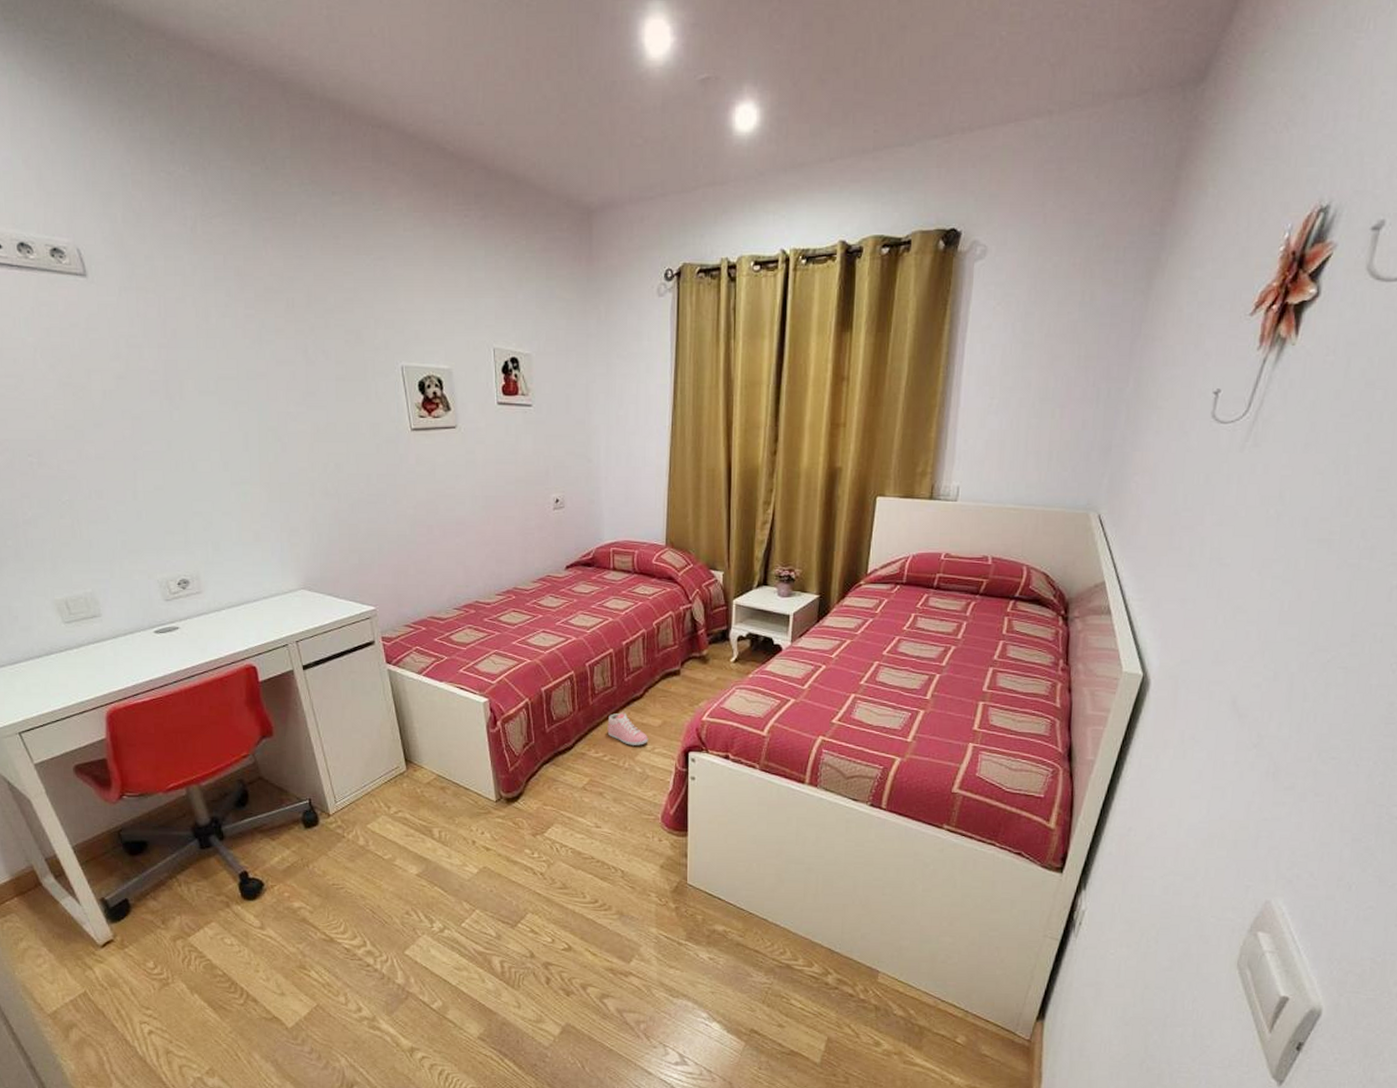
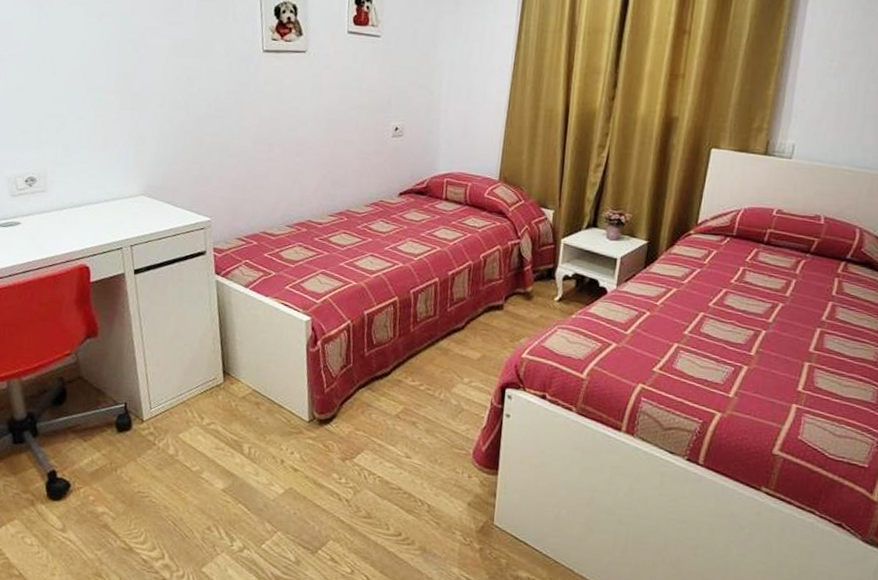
sneaker: present [607,712,649,746] -> none [426,342,467,378]

